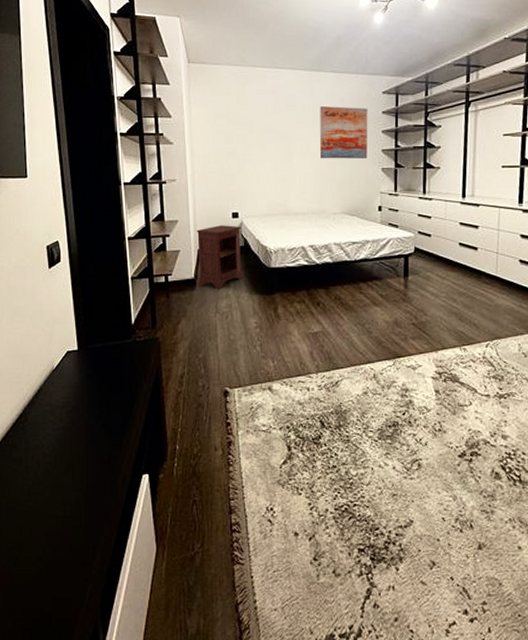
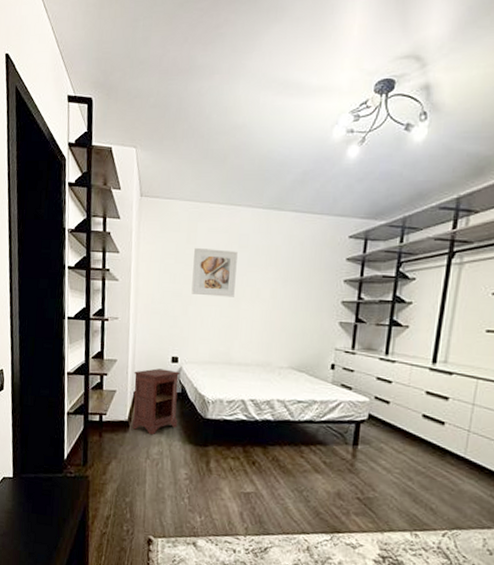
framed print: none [245,108,286,153] -> present [191,247,238,297]
wall art: present [320,106,368,159] -> none [271,249,330,310]

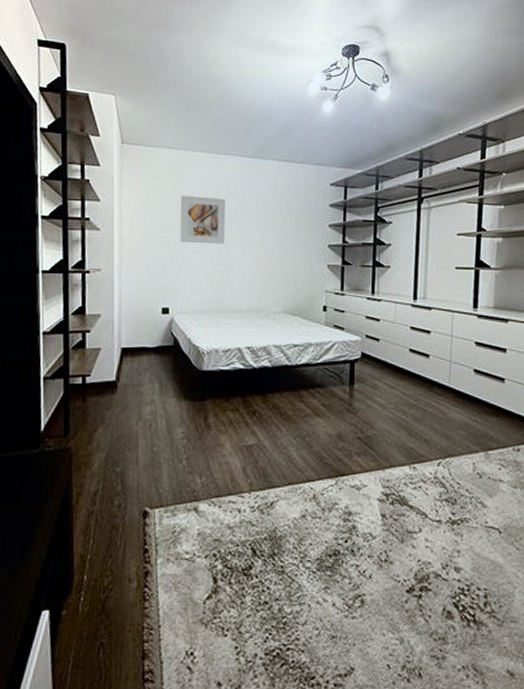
nightstand: present [132,368,180,435] -> none [120,321,172,394]

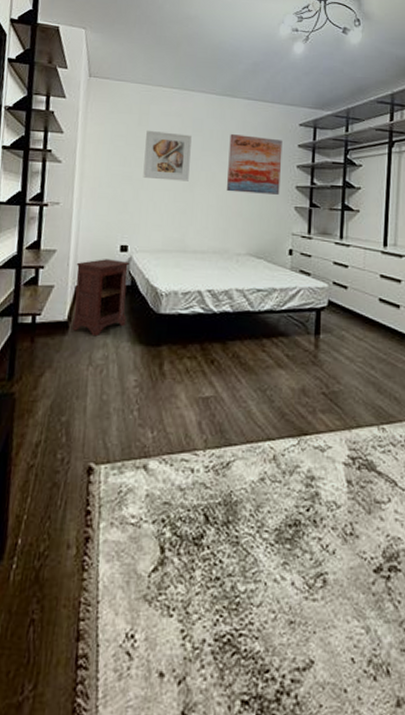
nightstand: none [120,321,172,394] -> present [72,259,130,337]
wall art: none [262,196,314,254] -> present [227,134,283,195]

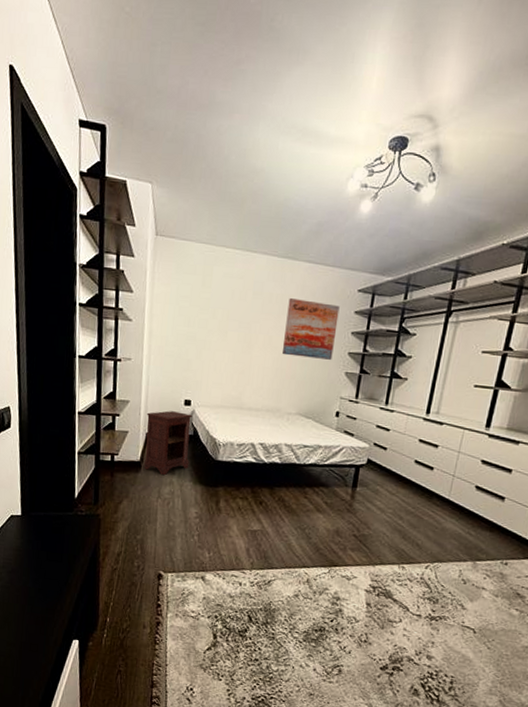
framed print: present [143,130,192,182] -> none [205,291,252,344]

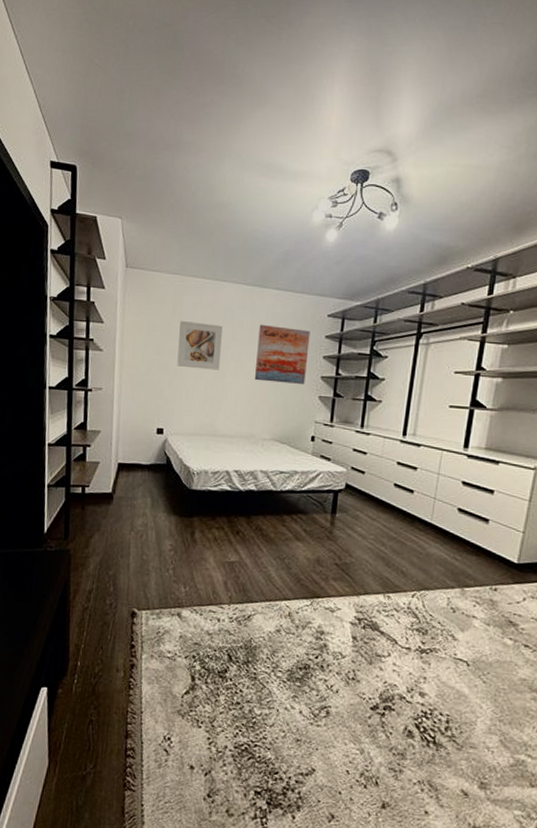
nightstand: present [144,411,193,476] -> none [116,440,165,507]
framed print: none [205,291,252,344] -> present [177,320,223,370]

